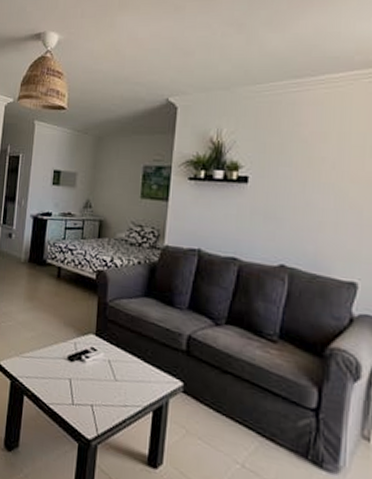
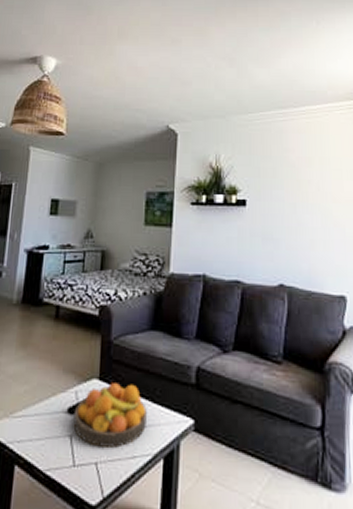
fruit bowl: none [72,339,138,396] -> present [73,383,147,448]

